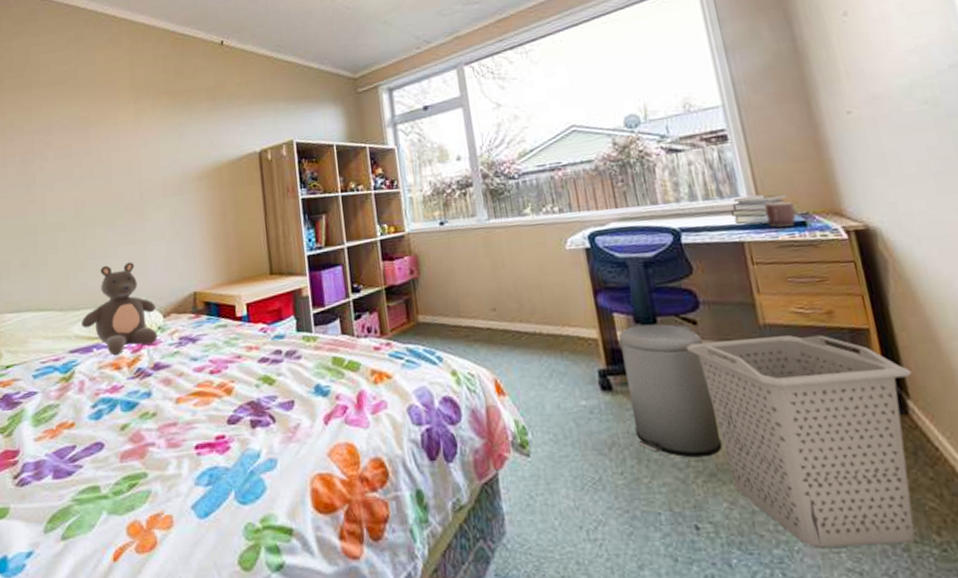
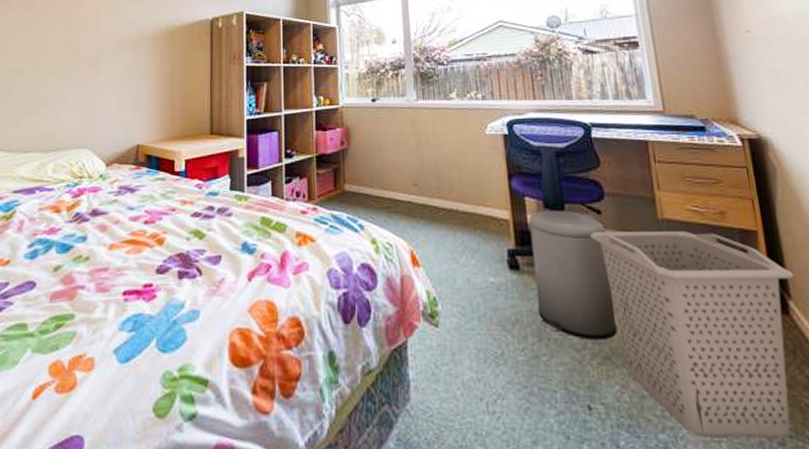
teddy bear: present [80,262,158,355] -> none [27,111,99,198]
books: present [731,193,787,224] -> none [638,99,689,126]
mug: present [764,202,796,228] -> none [668,107,696,130]

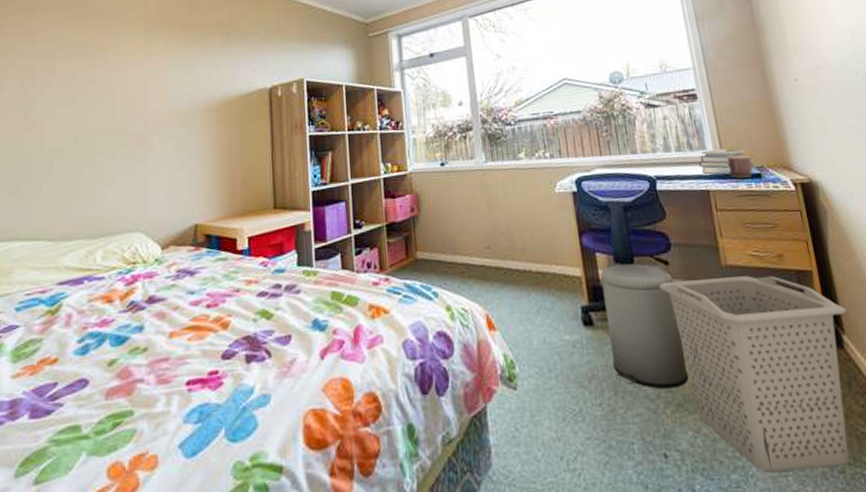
books: none [638,99,689,126] -> present [699,148,746,175]
mug: none [668,107,696,130] -> present [726,155,753,178]

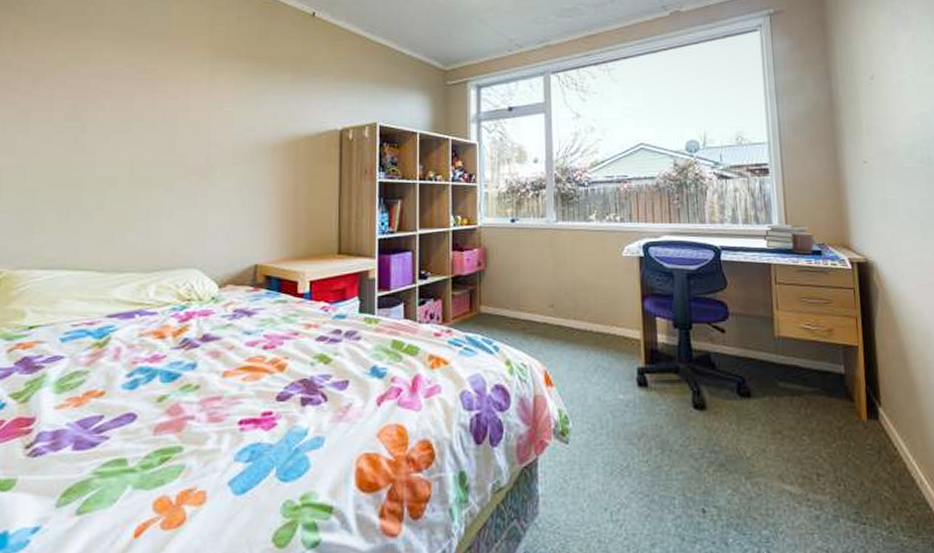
pedal bin: present [600,263,689,389] -> none [659,329,733,450]
laundry basket: present [659,275,850,472] -> none [714,348,885,530]

